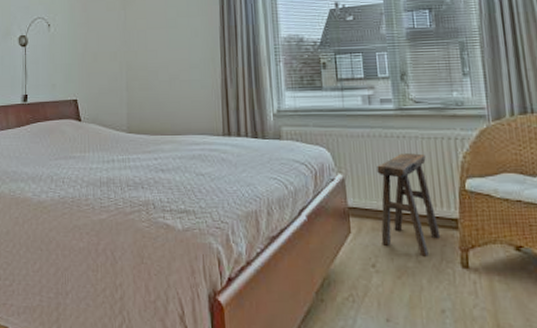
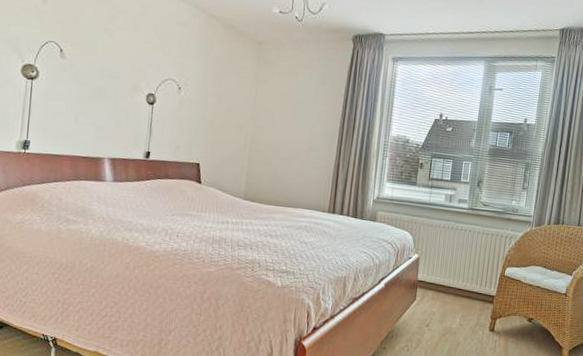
stool: present [377,153,441,257] -> none [437,243,482,322]

